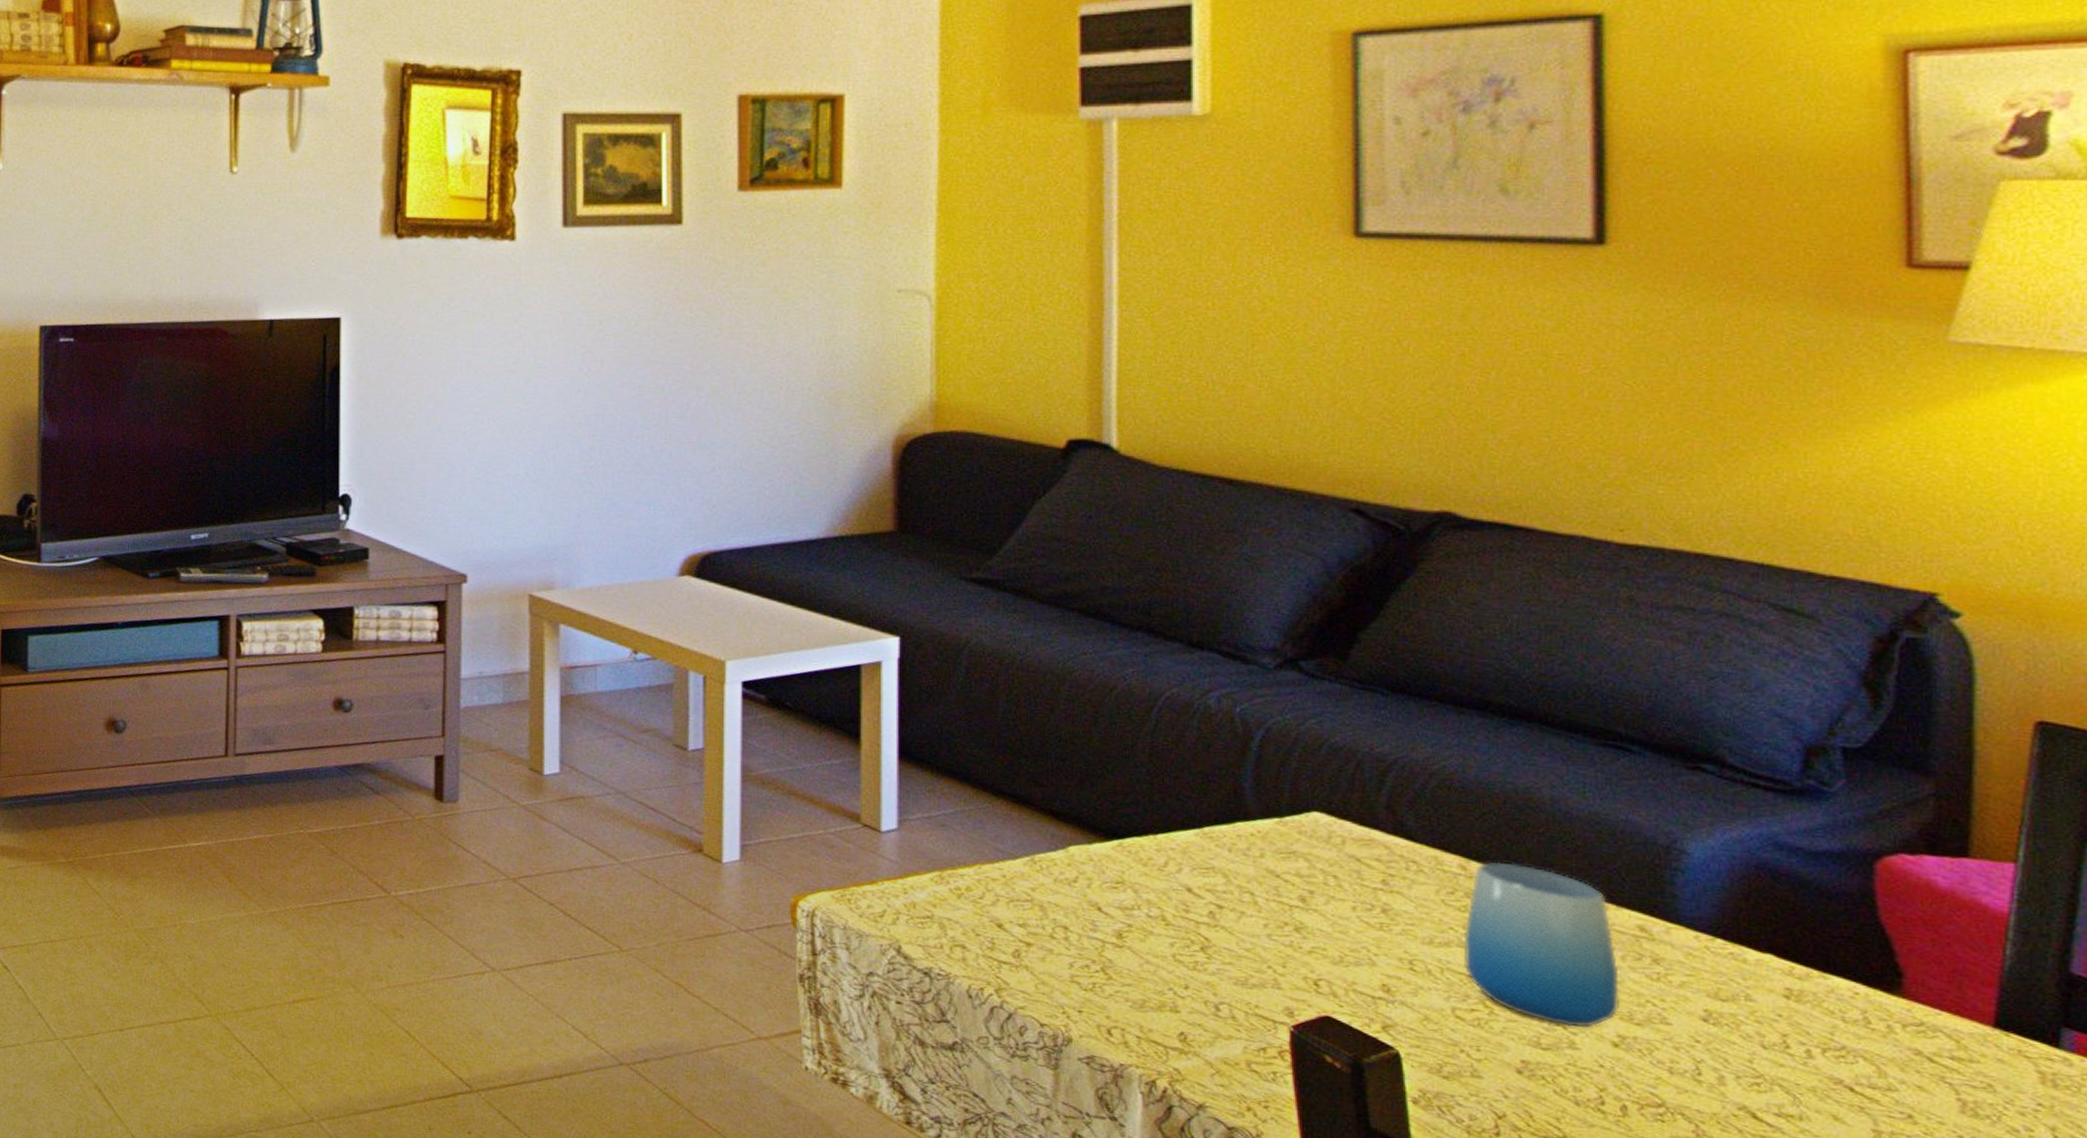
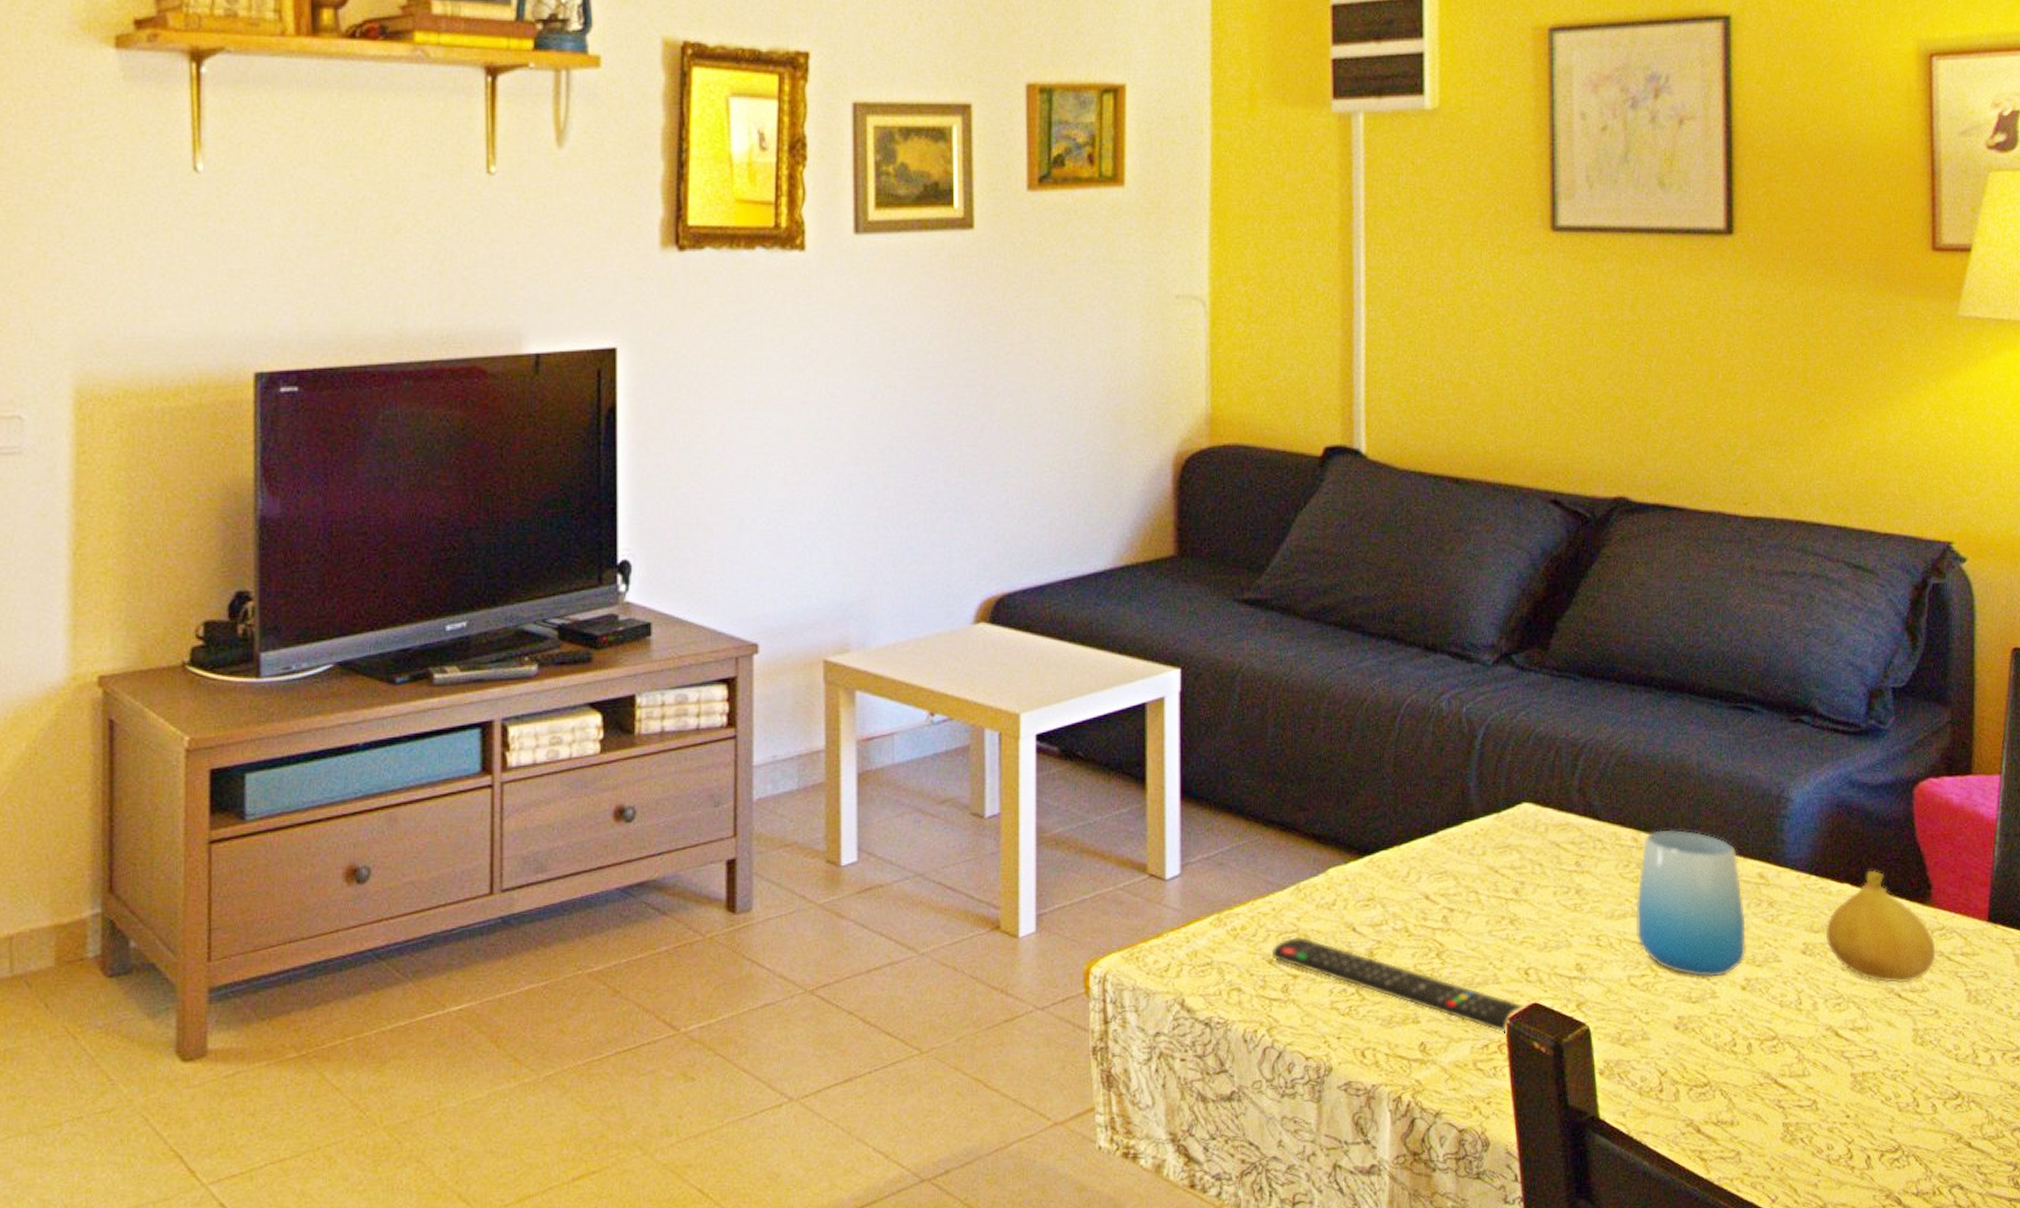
remote control: none [1001,906,1315,1041] -> present [1271,936,1526,1033]
fruit: none [1737,943,1910,1078] -> present [1825,870,1936,984]

